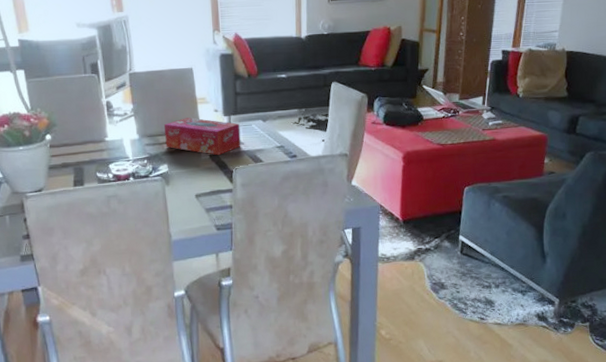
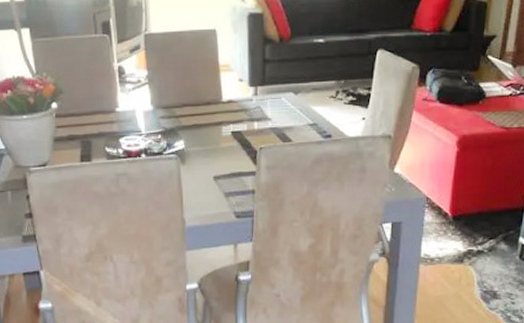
tissue box: present [164,117,241,156] -> none [182,87,268,133]

